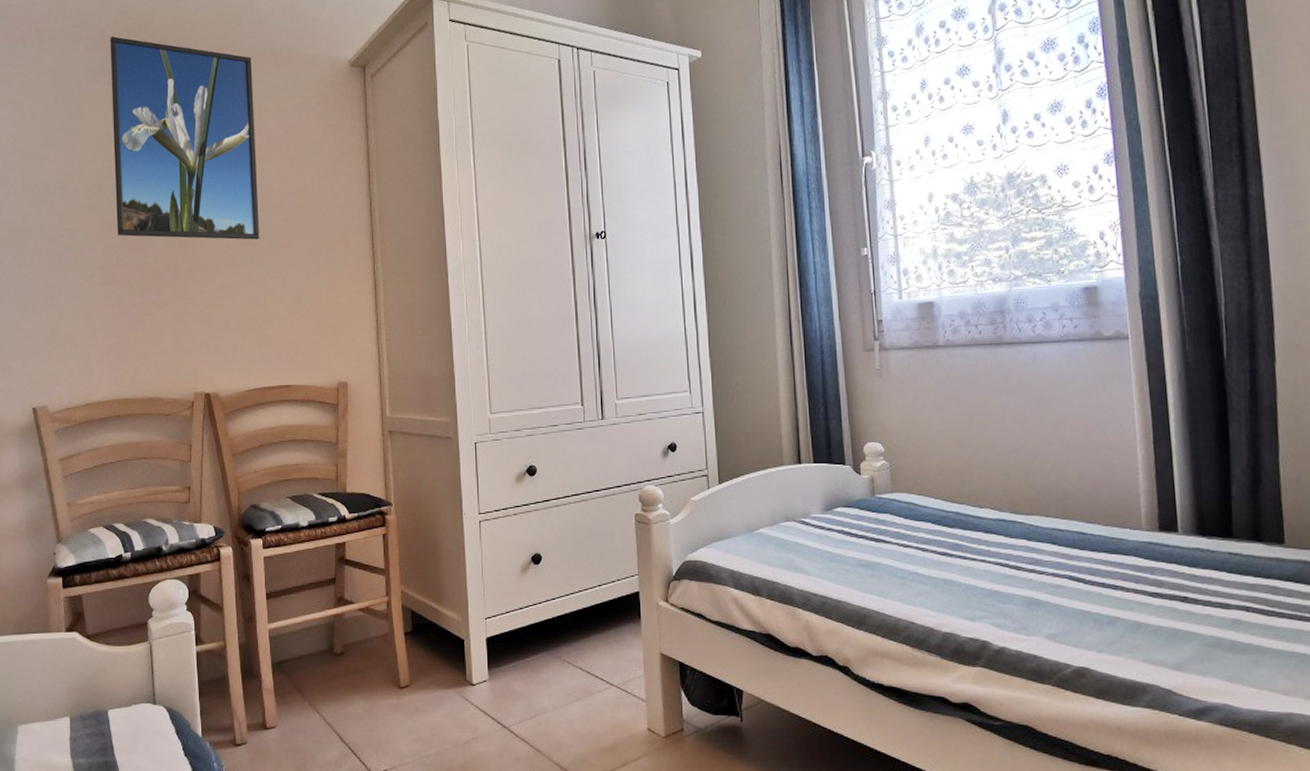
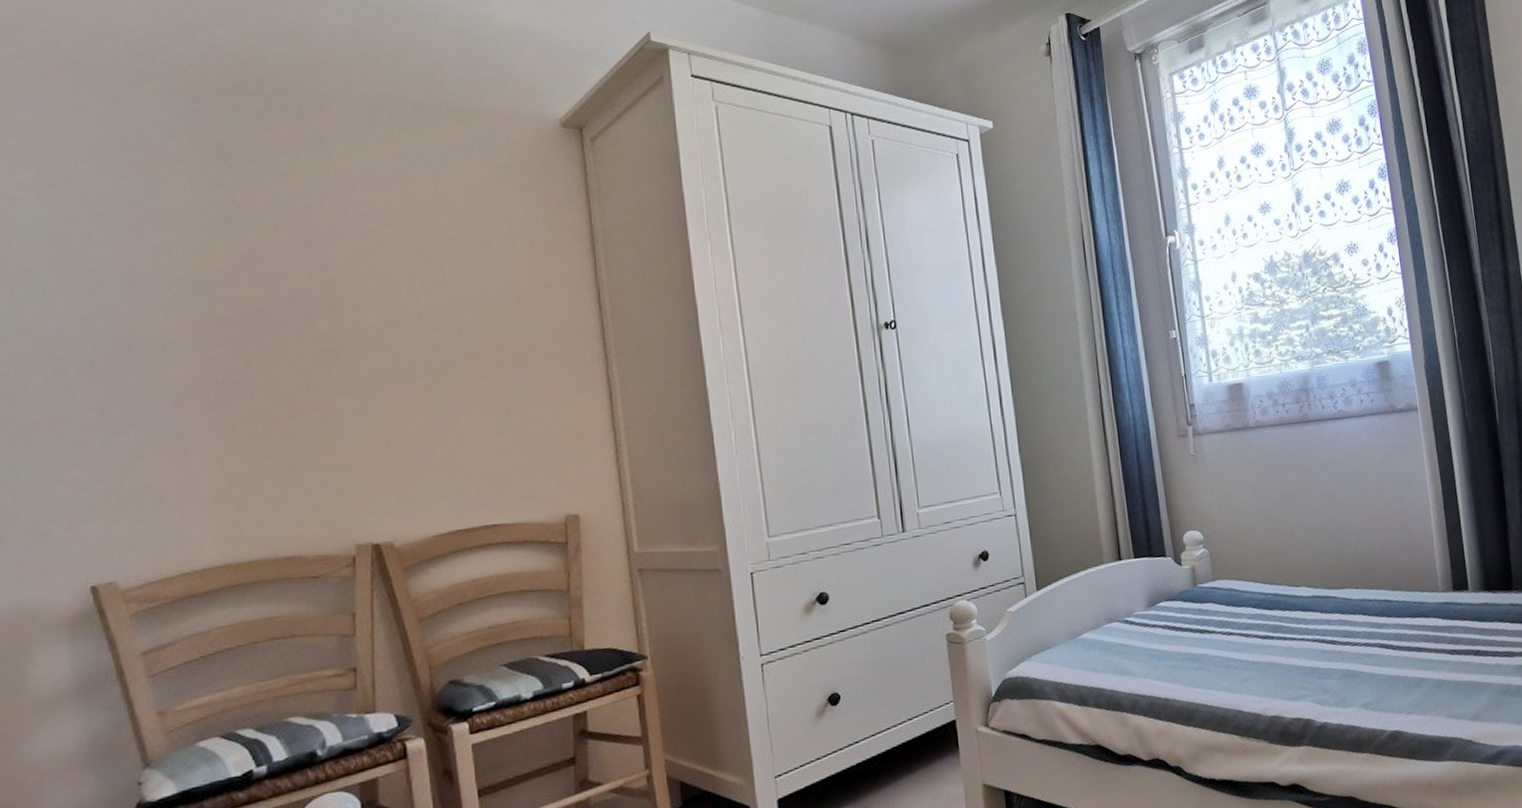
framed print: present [109,36,260,240] -> none [194,76,444,345]

